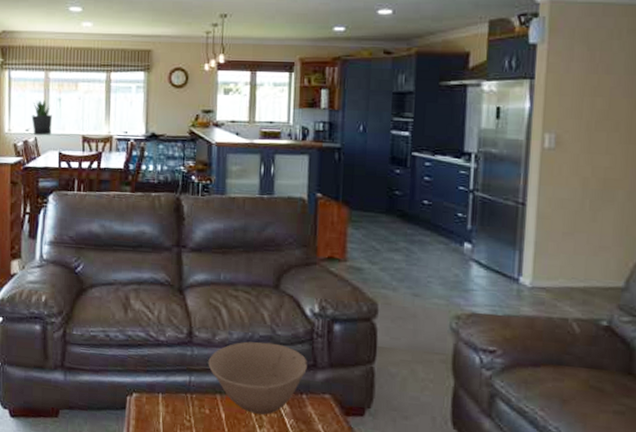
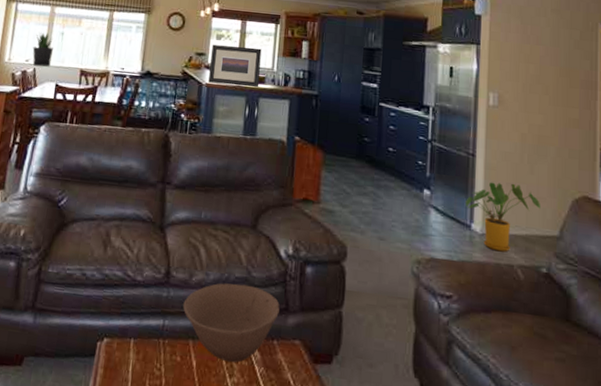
picture frame: none [218,100,275,144] -> present [208,44,262,88]
house plant: none [513,232,603,306] -> present [465,182,540,252]

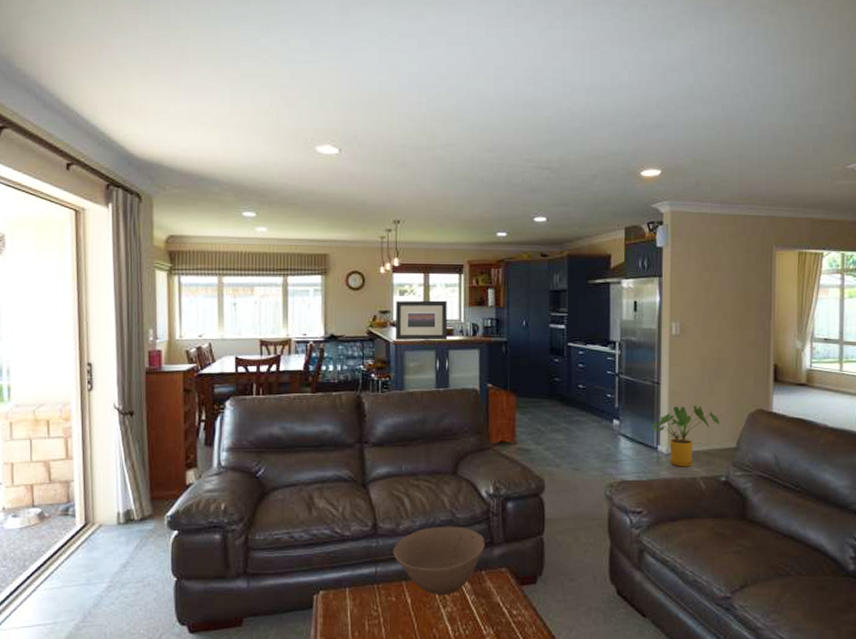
planter: present [32,31,53,67] -> none [204,304,227,341]

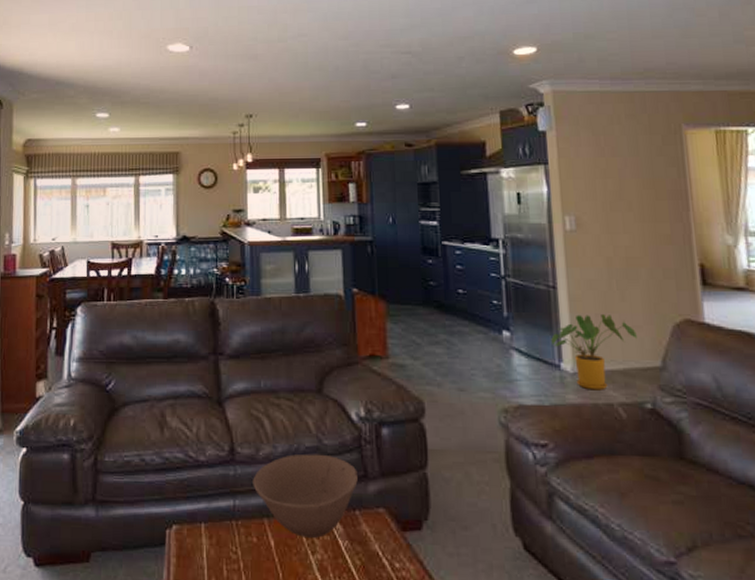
picture frame: present [396,300,448,340] -> none [250,197,307,240]

